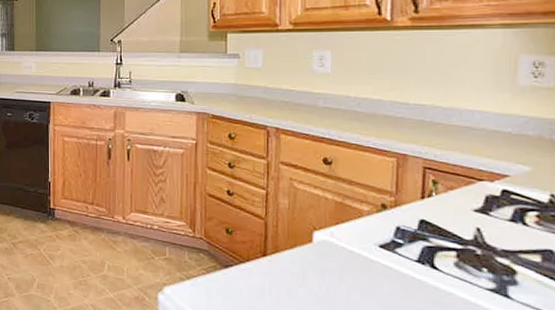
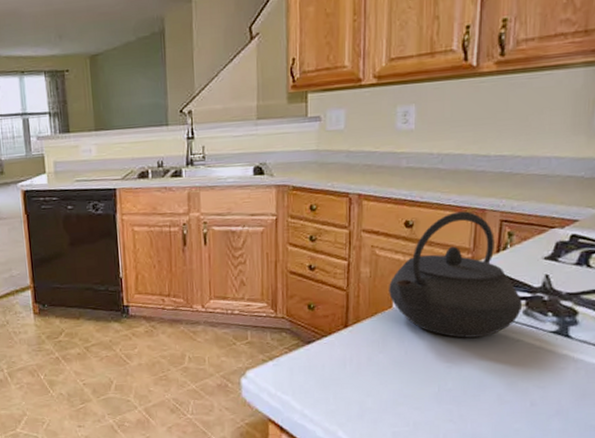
kettle: none [308,154,454,285] -> present [389,211,523,338]

